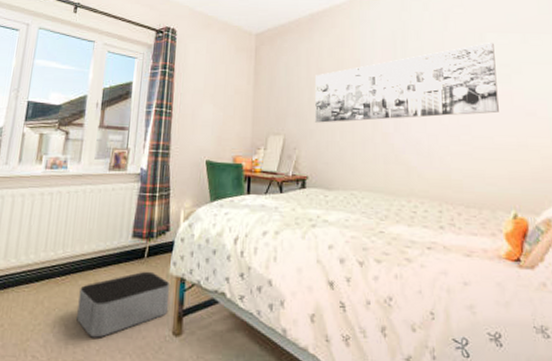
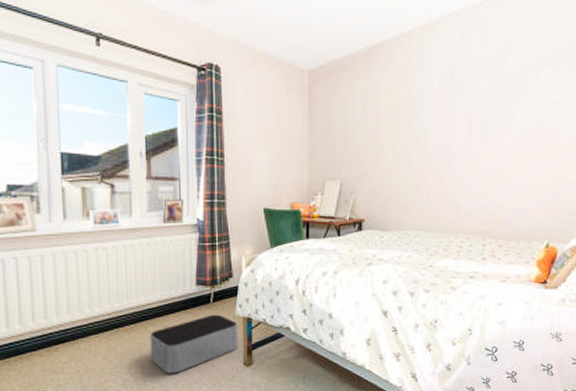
wall art: present [315,43,499,123] -> none [371,79,548,166]

